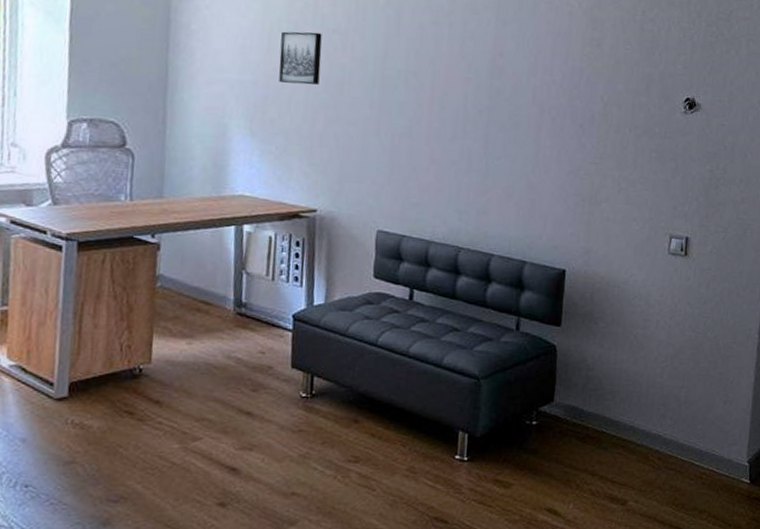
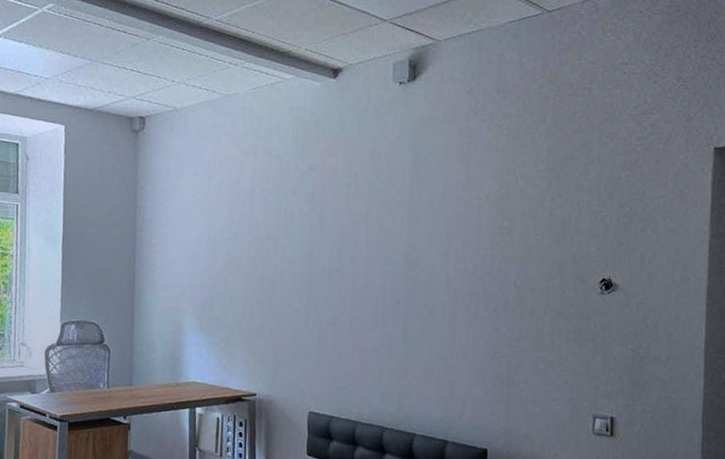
wall art: present [279,31,322,86] -> none [222,239,257,285]

